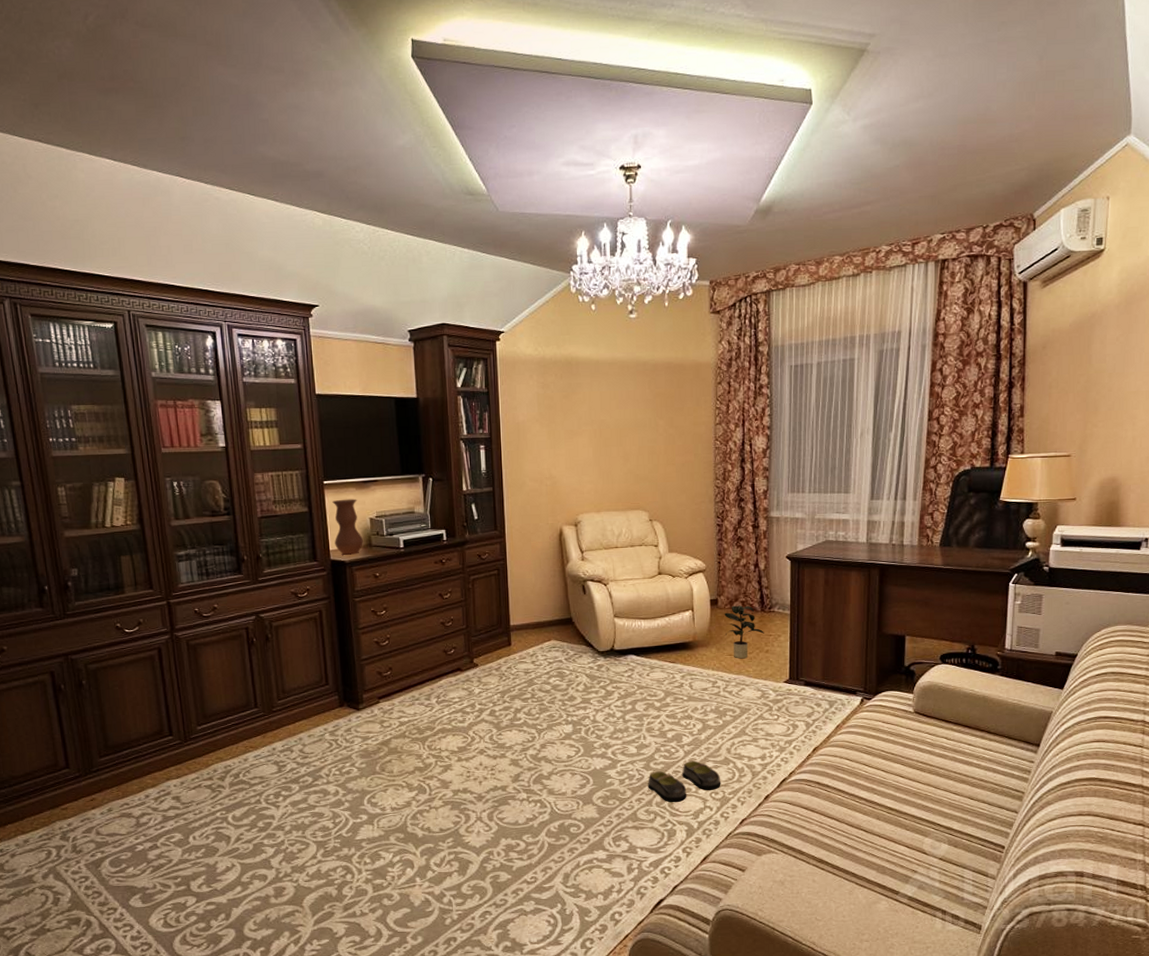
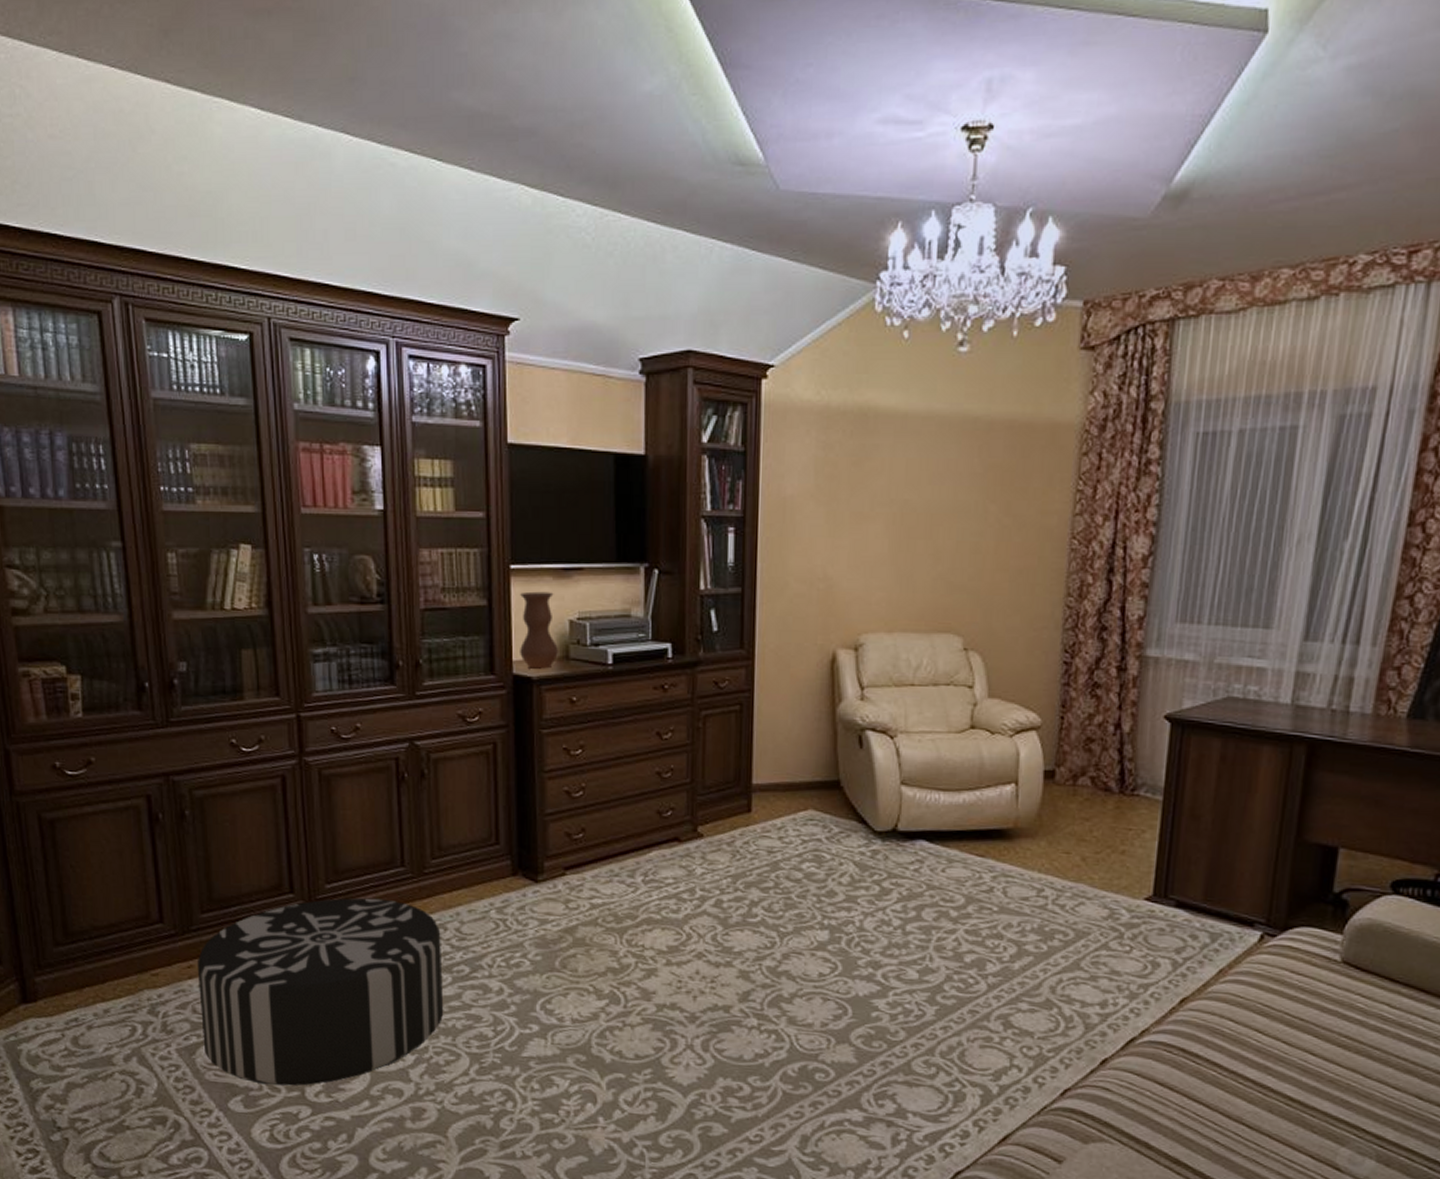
pouf: none [98,733,295,883] -> present [197,897,444,1086]
slippers: present [648,760,721,803] -> none [930,998,1038,1056]
potted plant: present [724,605,764,659] -> none [1063,781,1121,860]

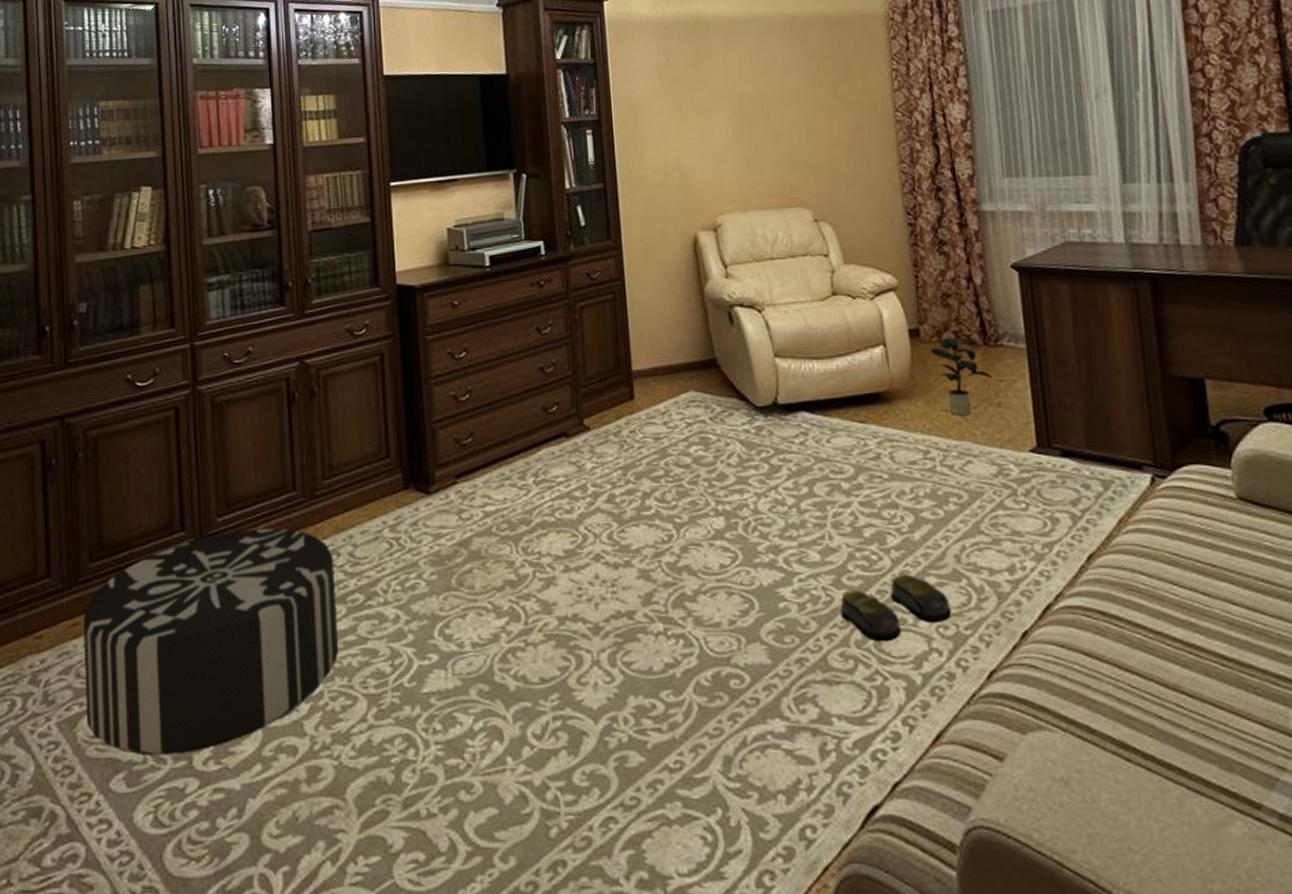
vase: present [520,591,558,670] -> none [400,203,438,279]
slippers: none [930,998,1038,1056] -> present [840,573,952,642]
potted plant: none [1063,781,1121,860] -> present [930,337,992,416]

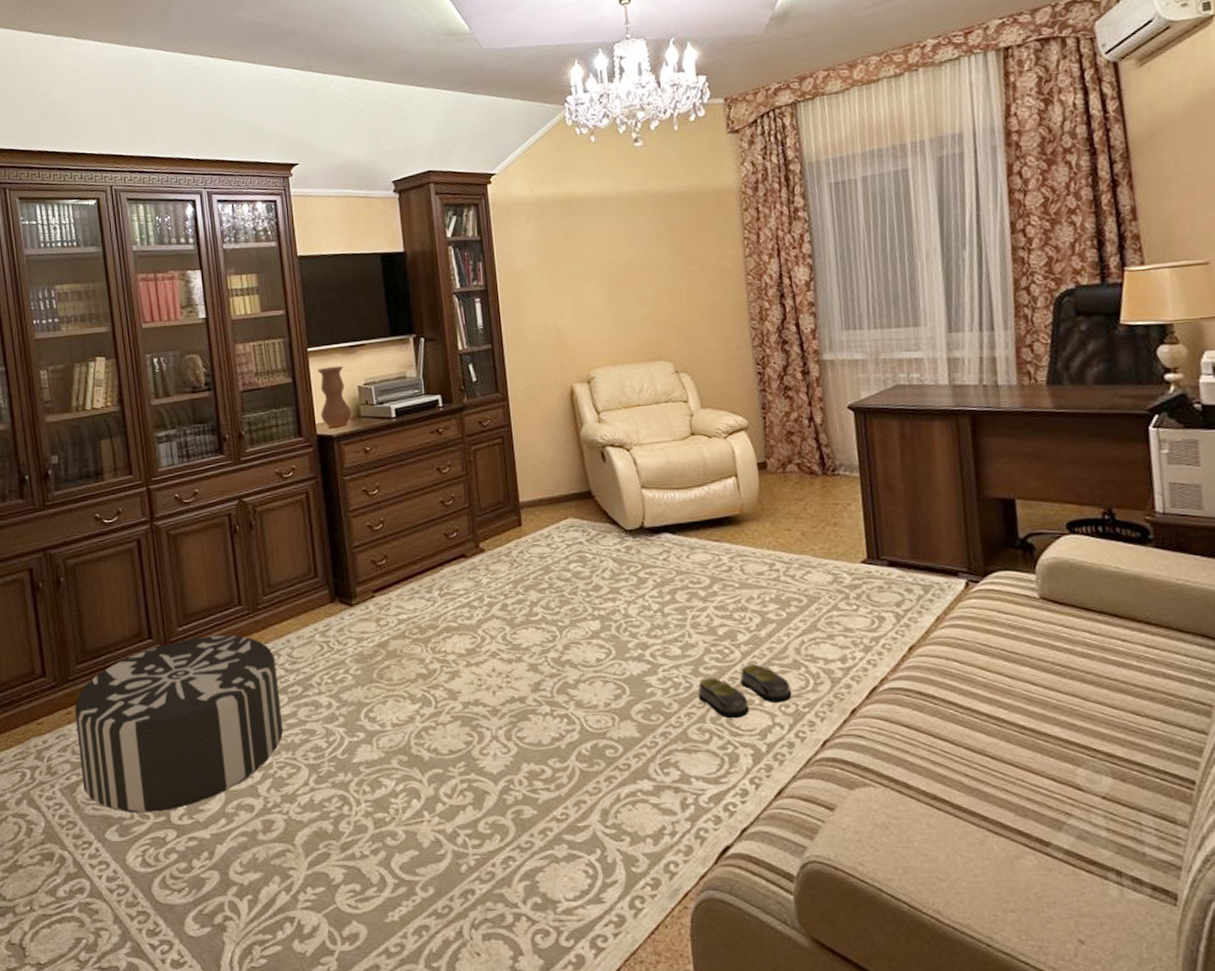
vase: none [400,203,438,279] -> present [317,365,352,430]
potted plant: present [930,337,992,416] -> none [776,468,829,535]

